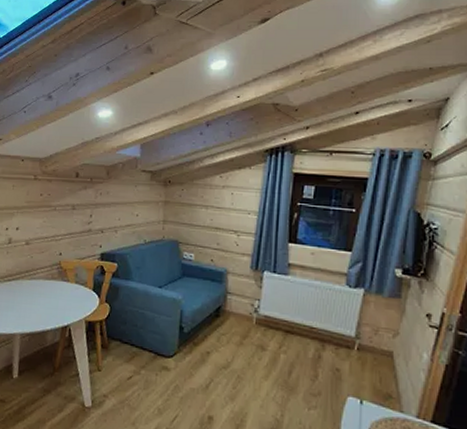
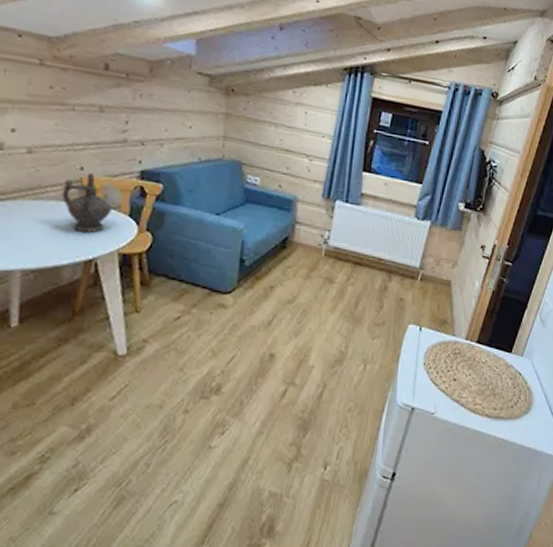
ceremonial vessel: none [47,257,81,304] -> present [61,173,112,233]

